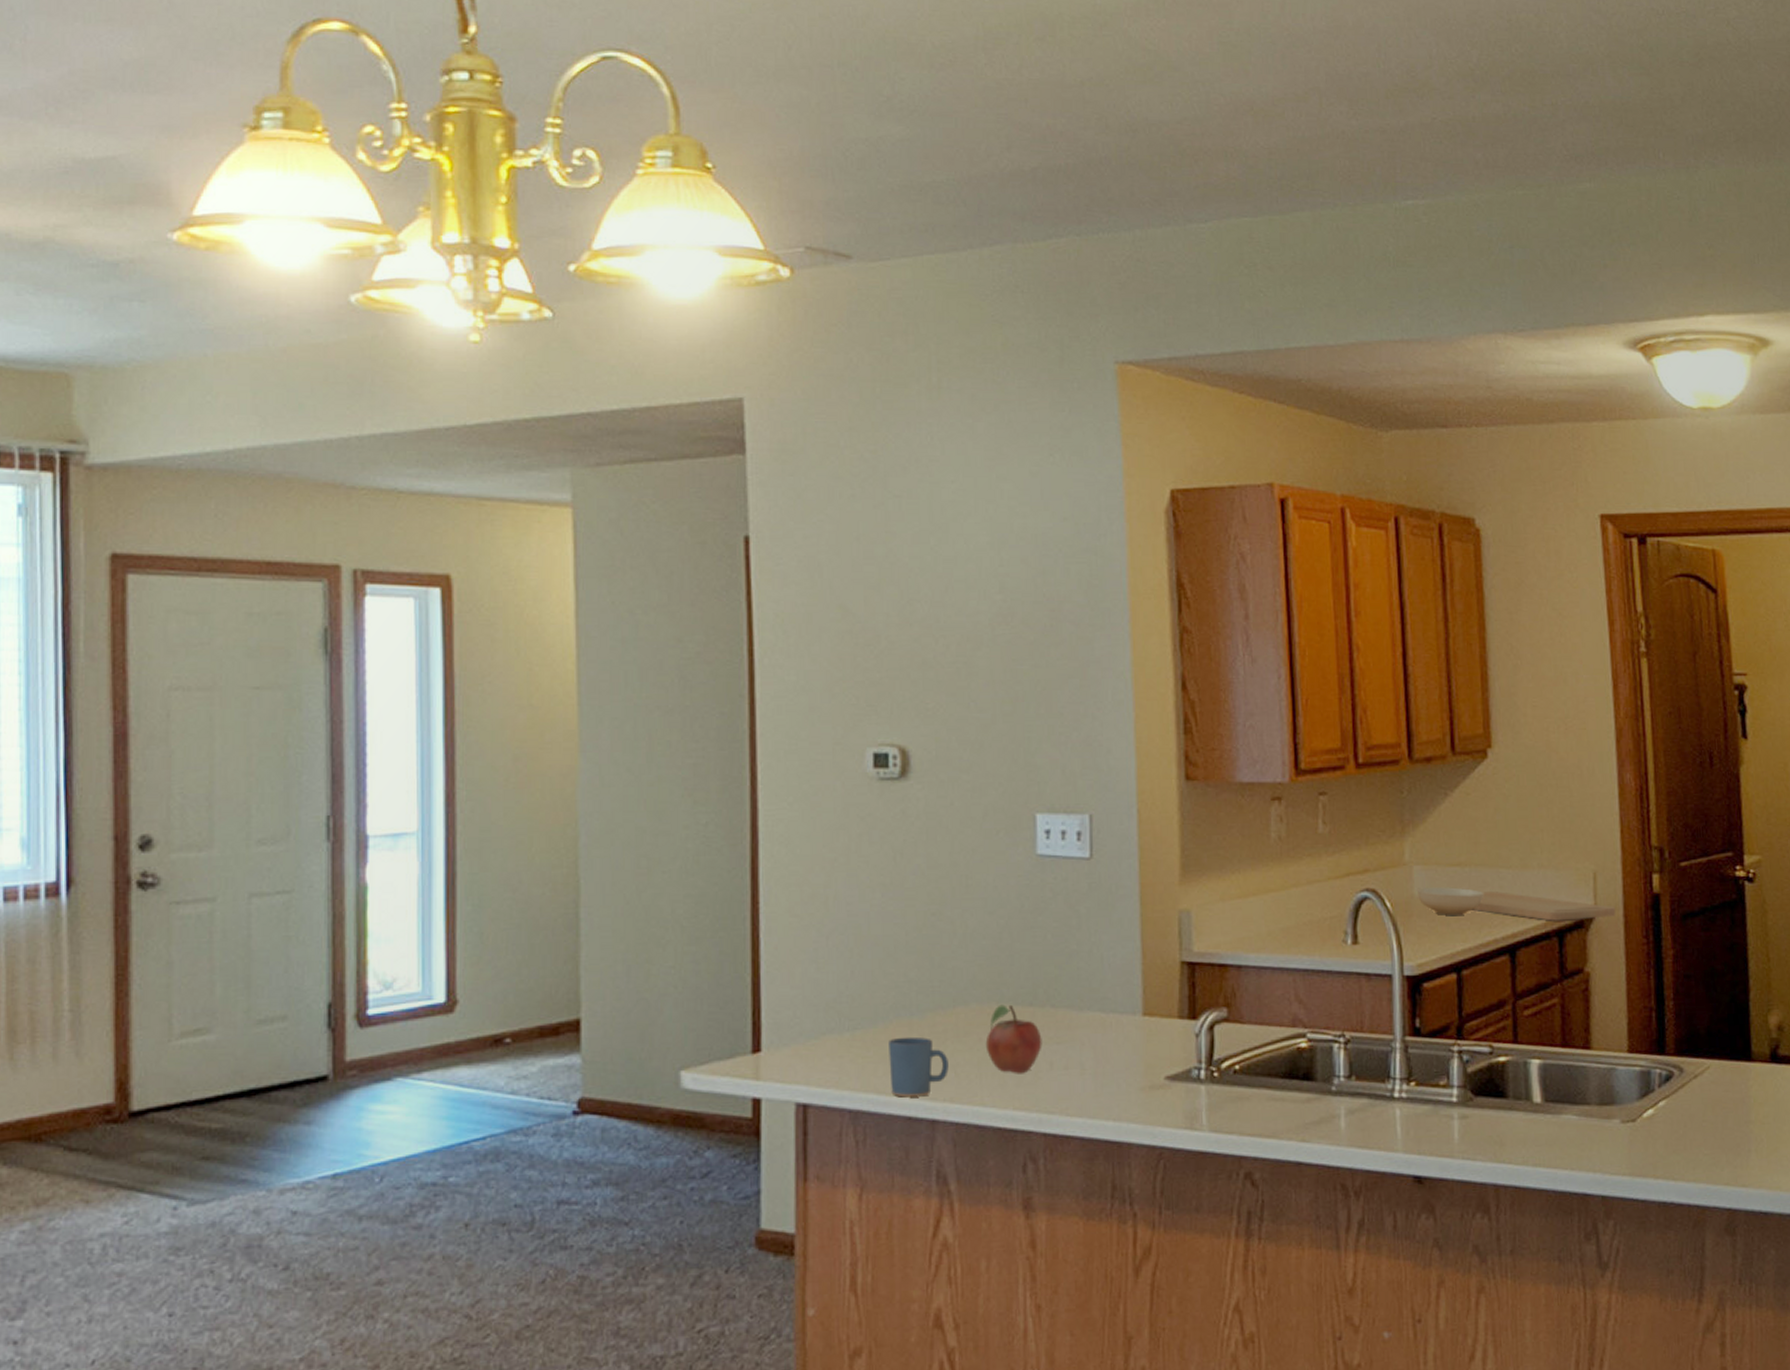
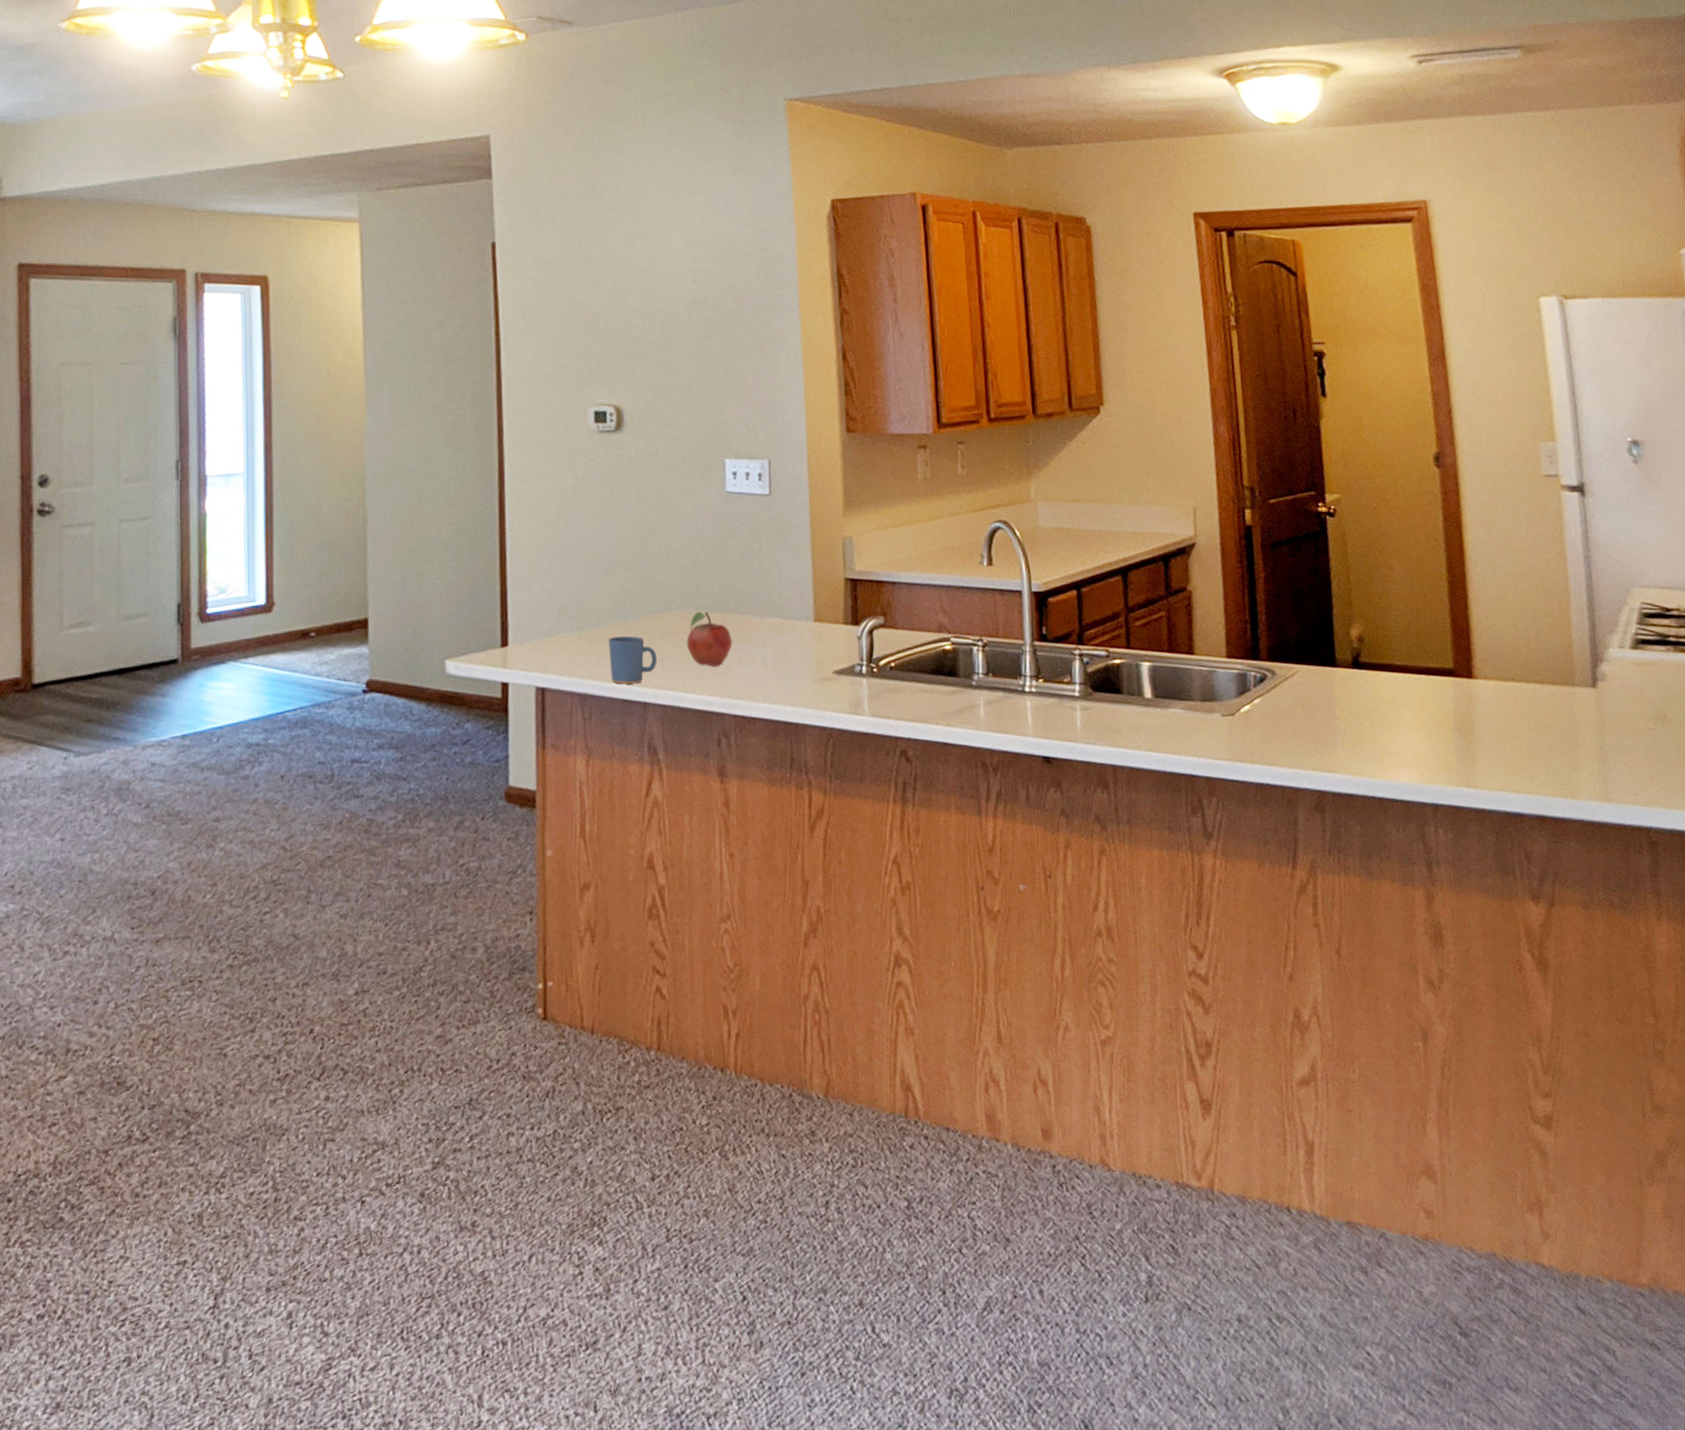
bowl: present [1416,887,1485,916] -> none [1041,519,1100,543]
cutting board: present [1473,891,1616,921] -> none [1090,523,1214,548]

